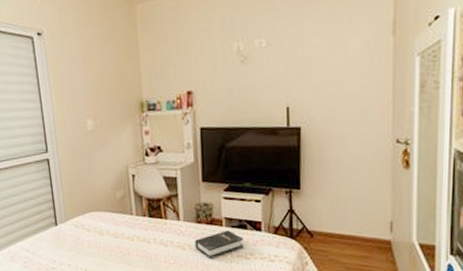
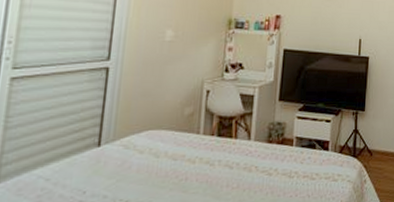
hardback book: present [195,230,244,259] -> none [262,150,311,181]

